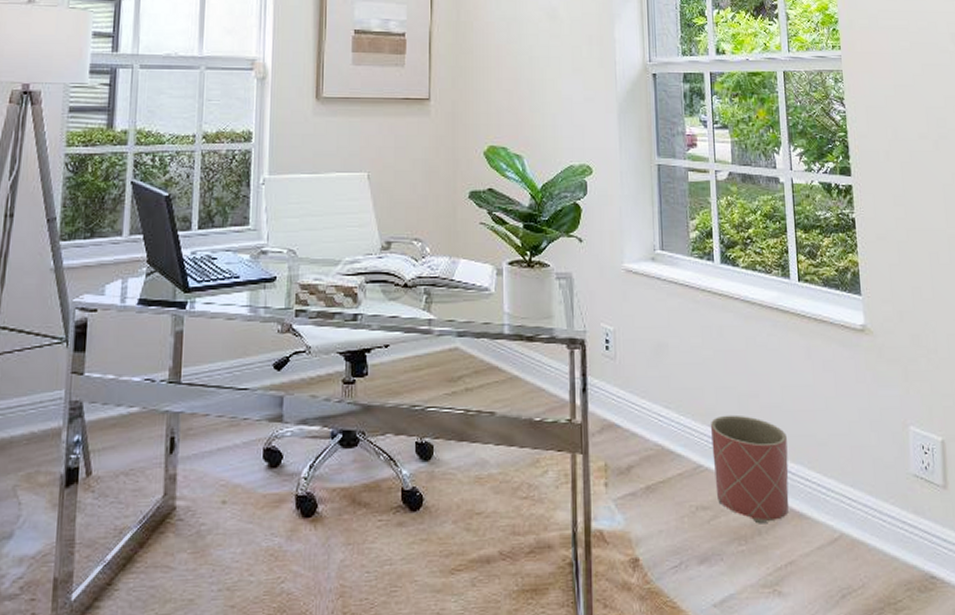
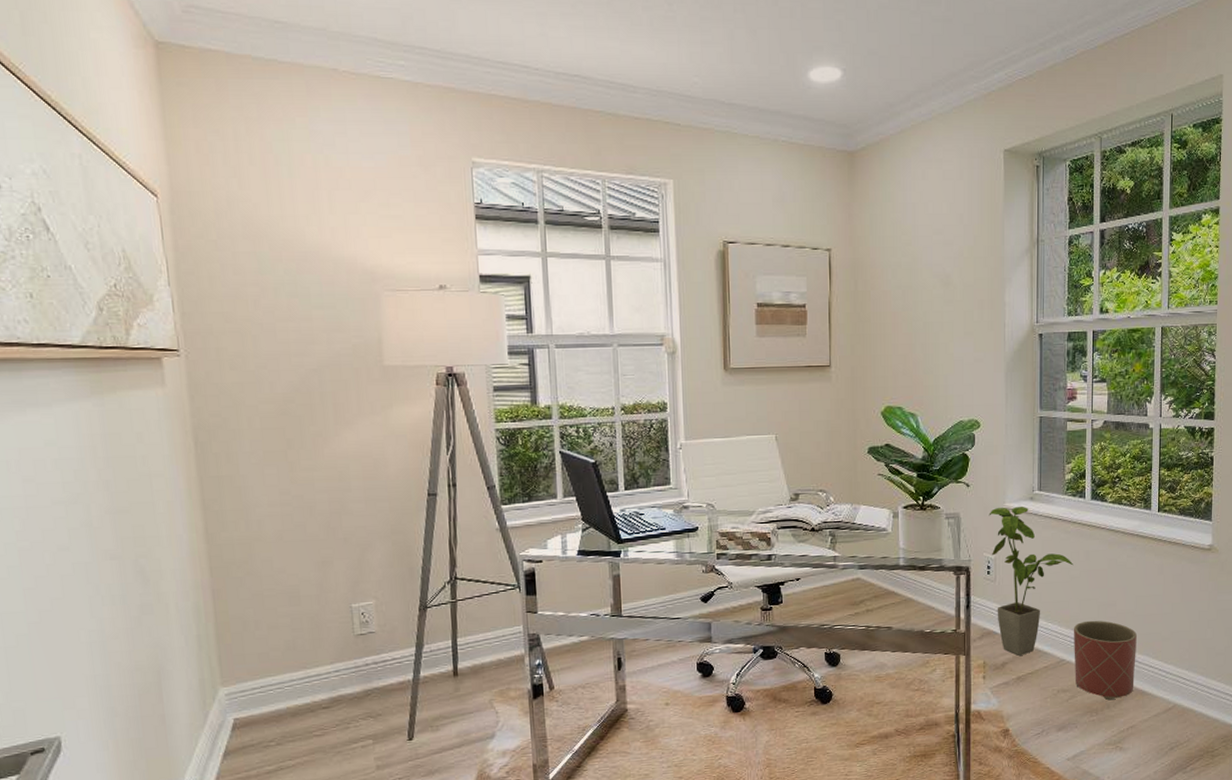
house plant: none [605,267,706,457] -> present [989,506,1074,656]

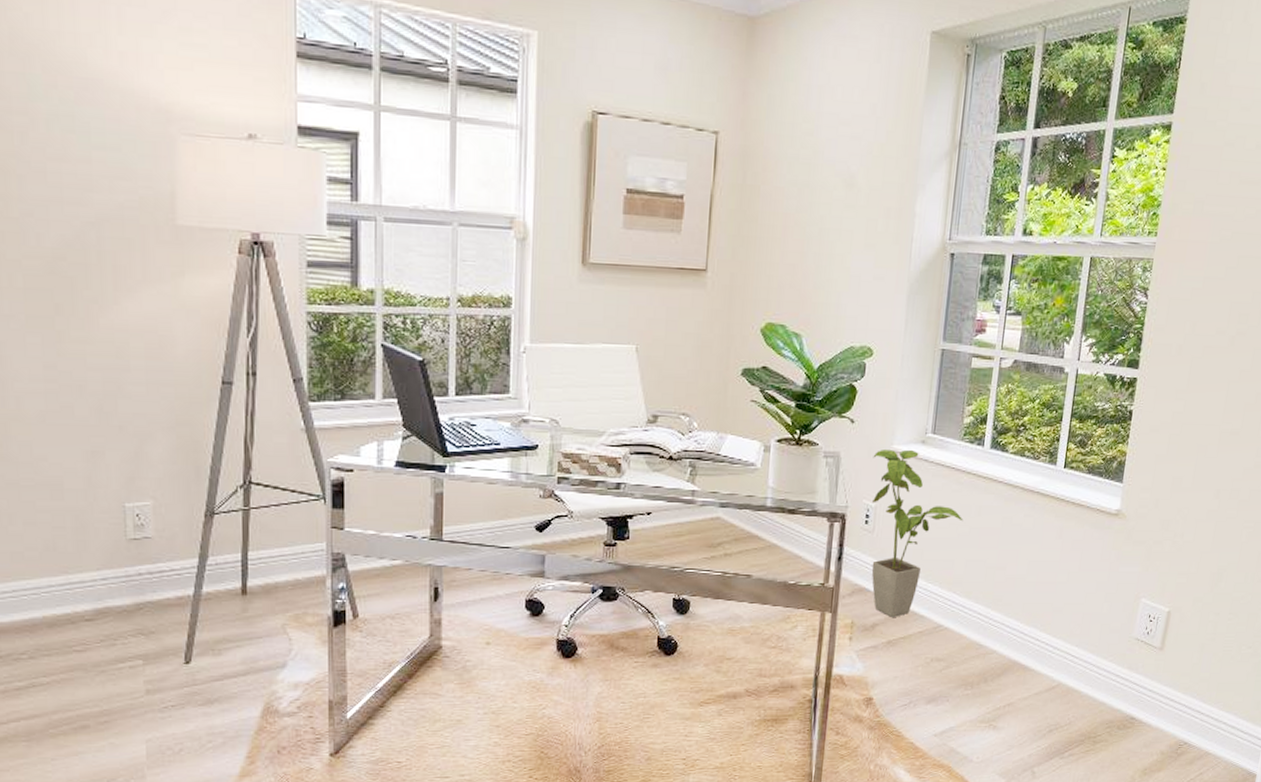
planter: present [1073,620,1137,700] -> none [951,584,1026,673]

